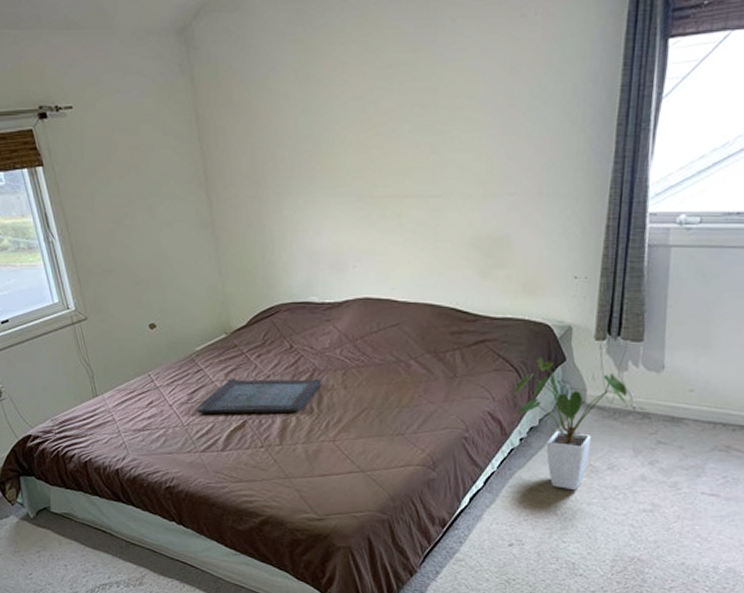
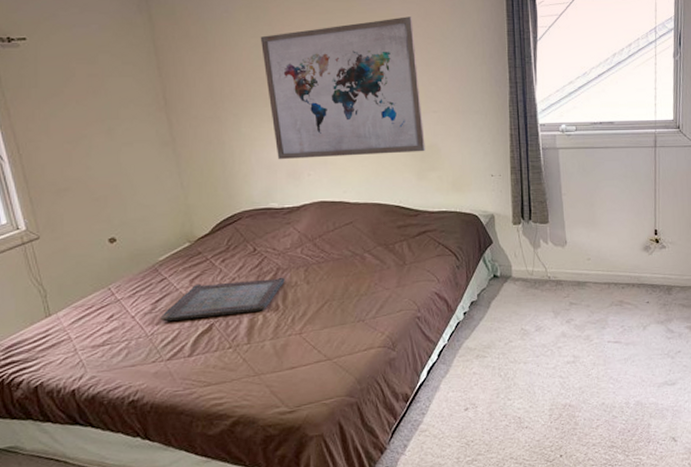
wall art: none [309,69,495,248] -> present [260,17,425,160]
house plant: present [514,357,628,490] -> none [455,242,544,353]

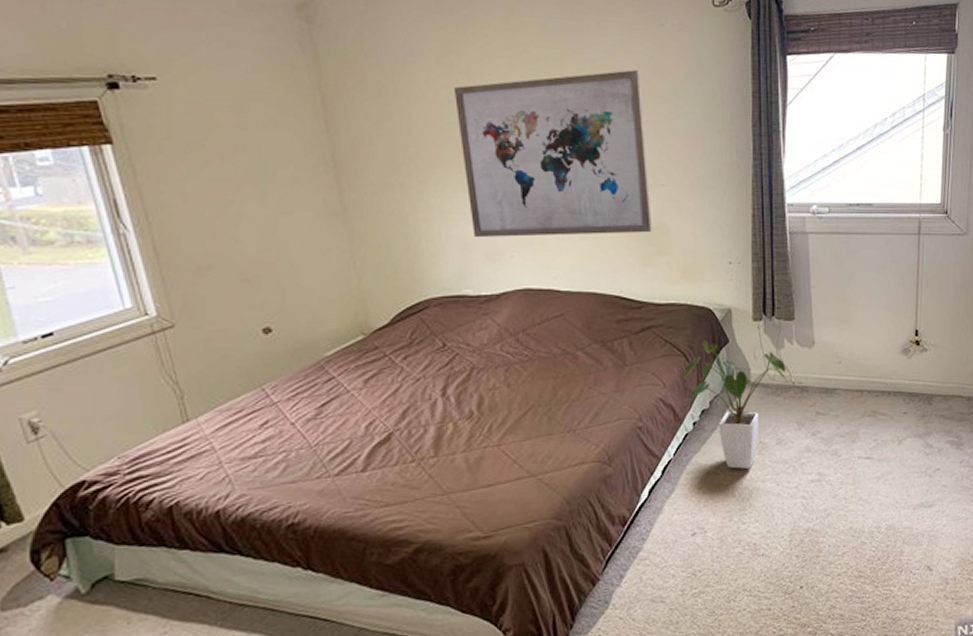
serving tray: present [160,277,285,322] -> none [327,378,481,430]
house plant: none [455,242,544,353] -> present [684,340,788,469]

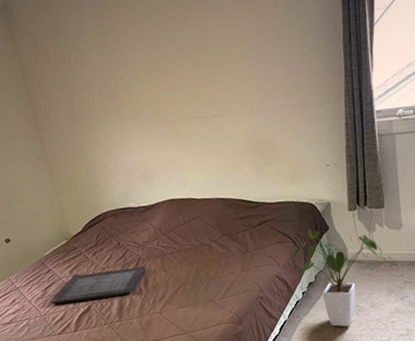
serving tray: none [327,378,481,430] -> present [50,266,145,305]
wall art: present [453,70,652,238] -> none [108,15,263,165]

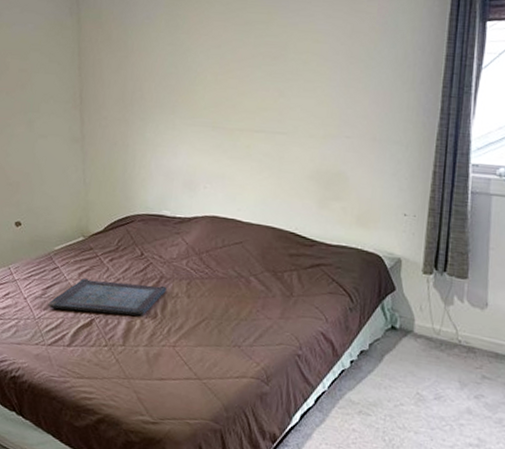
house plant: present [293,229,379,327] -> none [346,285,454,417]

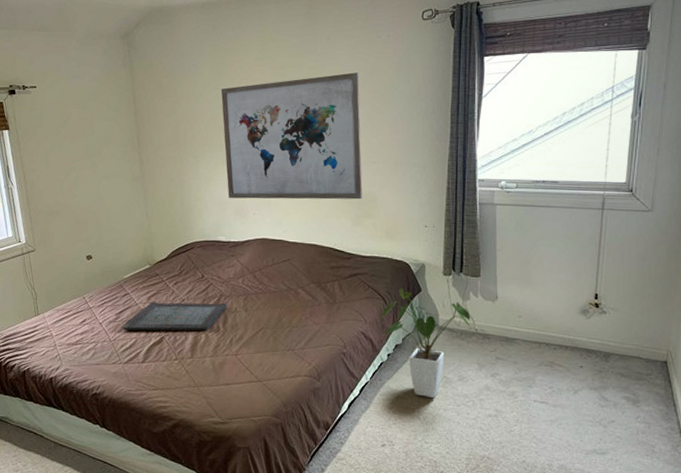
wall art: none [176,33,337,179] -> present [220,72,363,200]
house plant: none [346,285,454,417] -> present [382,288,472,398]

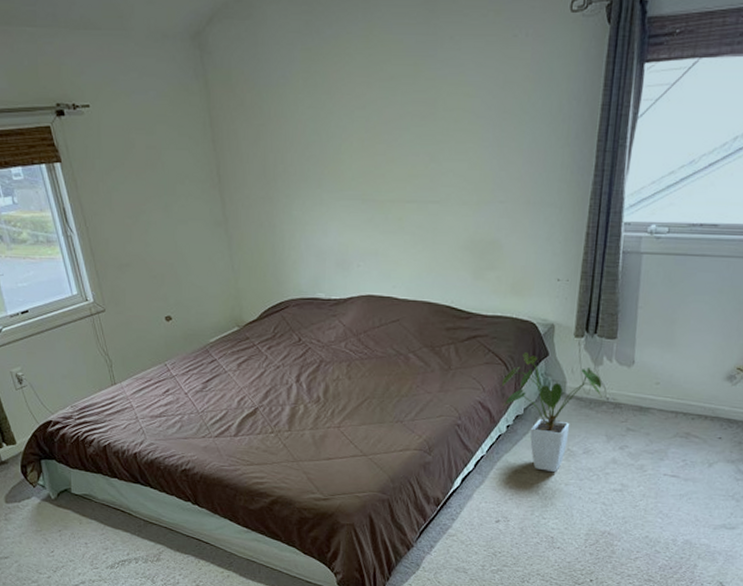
serving tray: present [122,301,226,331] -> none [210,368,327,402]
wall art: present [220,72,363,200] -> none [317,85,489,248]

